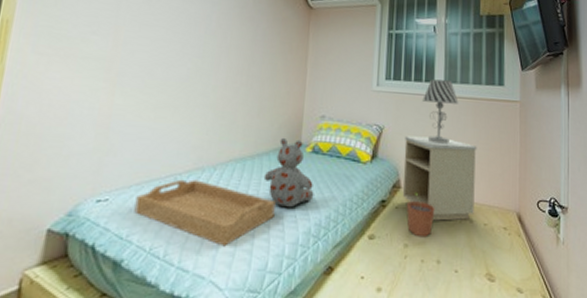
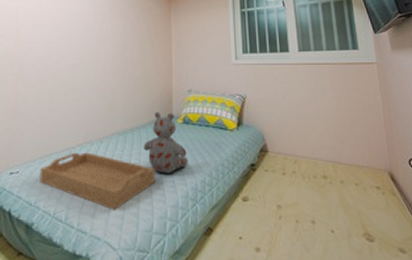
nightstand: present [402,136,477,221] -> none [267,103,344,182]
plant pot: present [407,192,435,238] -> none [276,155,304,199]
table lamp: present [422,79,459,144] -> none [279,49,315,108]

